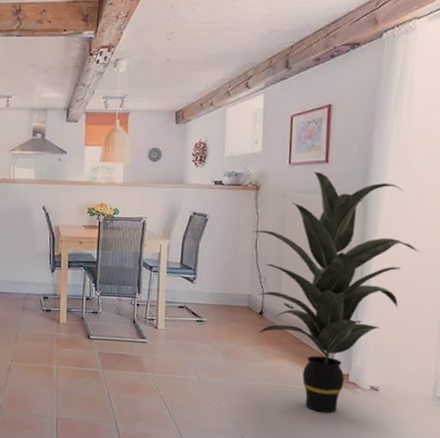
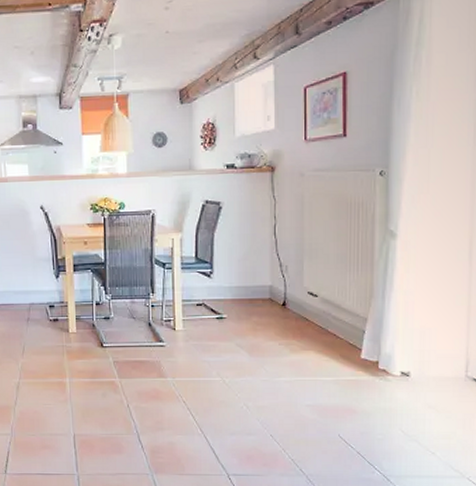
indoor plant: present [253,171,419,413] -> none [270,147,445,403]

